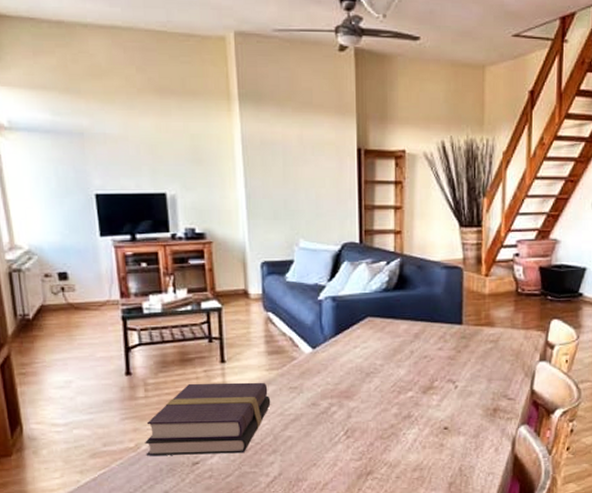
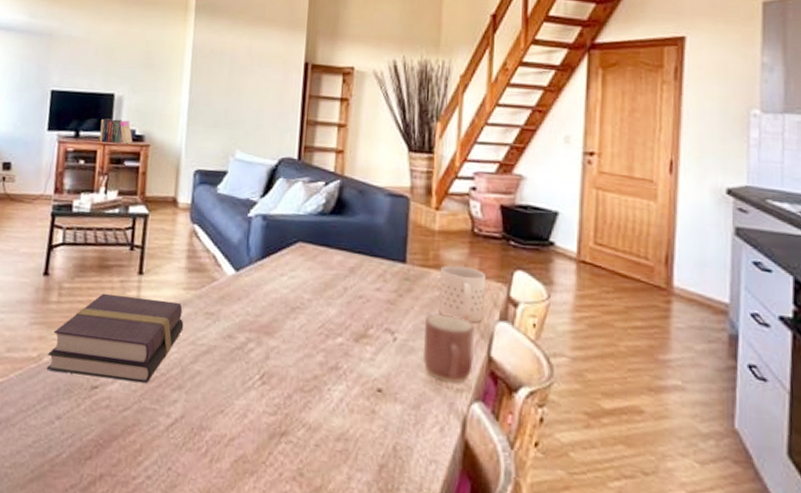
books: none [157,219,193,244] -> present [99,118,133,144]
mug: none [480,362,521,414] -> present [424,314,475,384]
mug: none [490,321,529,366] -> present [438,265,487,323]

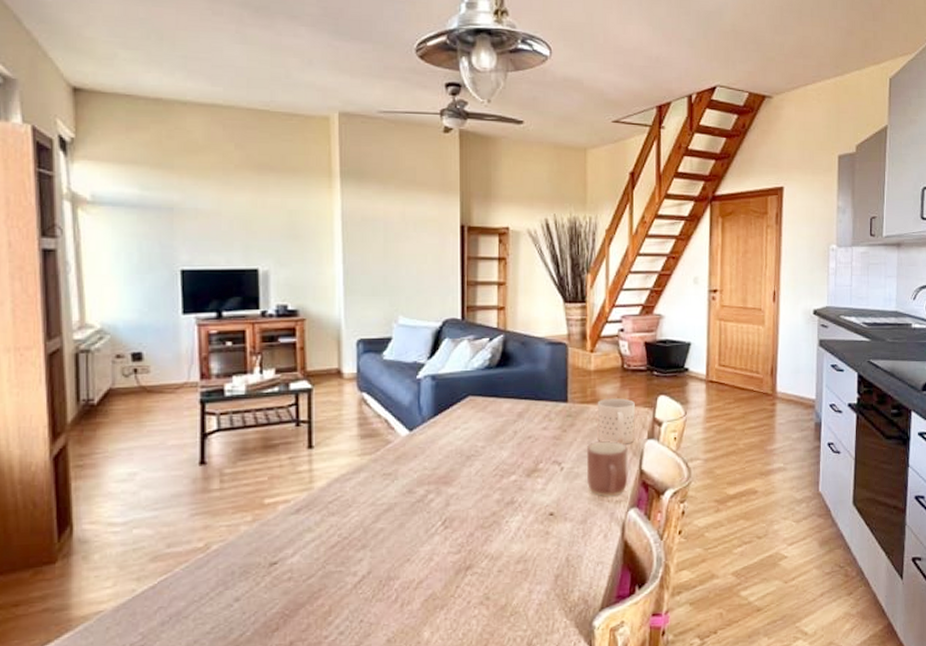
book: present [46,293,184,383] -> none [216,469,362,557]
books: present [99,118,133,144] -> none [246,296,285,322]

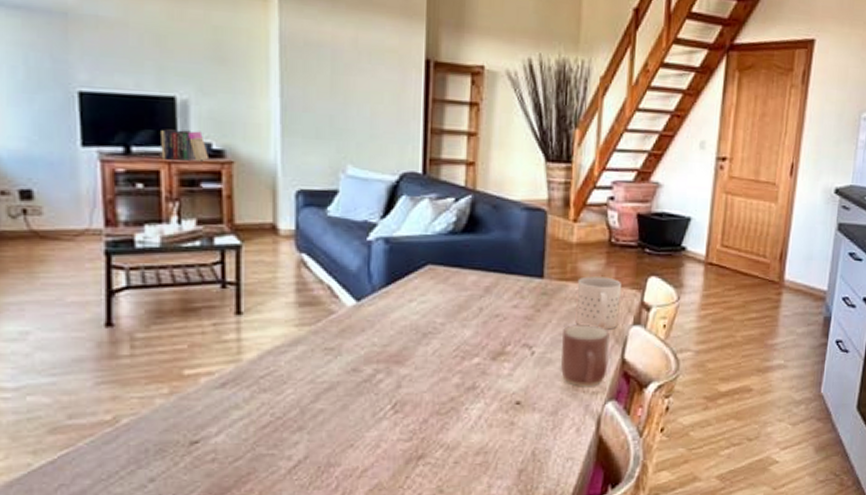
books: none [246,296,285,322] -> present [161,129,208,162]

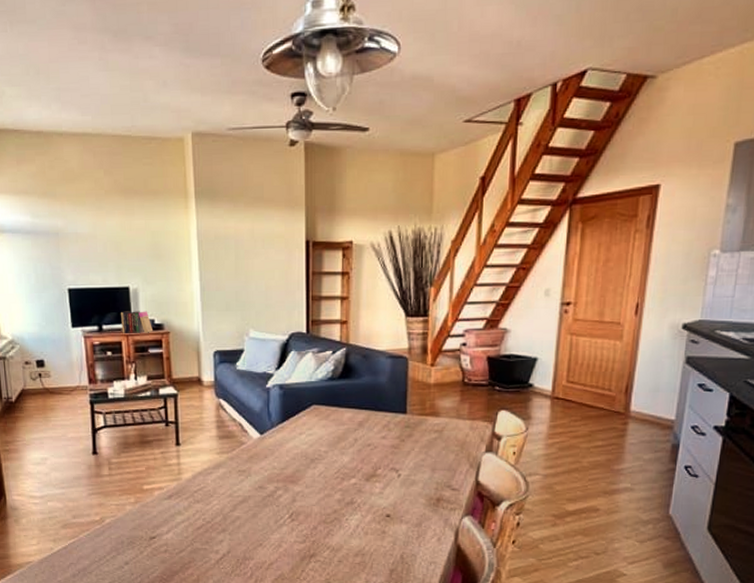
mug: present [561,325,610,387] -> none [423,452,465,504]
mug: present [575,276,622,330] -> none [435,412,475,456]

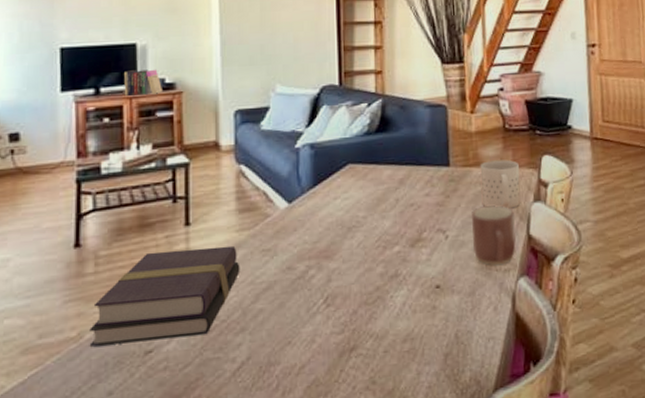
book: none [109,463,221,531] -> present [89,245,240,347]
mug: none [423,452,465,504] -> present [472,205,517,265]
mug: none [435,412,475,456] -> present [480,160,521,209]

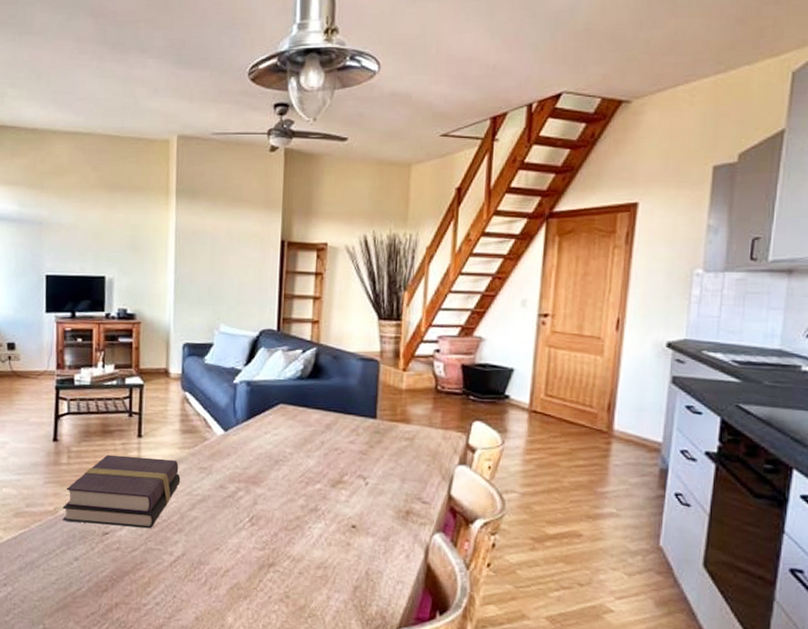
books: present [124,69,162,97] -> none [94,299,124,323]
mug: present [472,205,517,265] -> none [392,461,437,519]
mug: present [480,160,521,209] -> none [405,419,448,468]

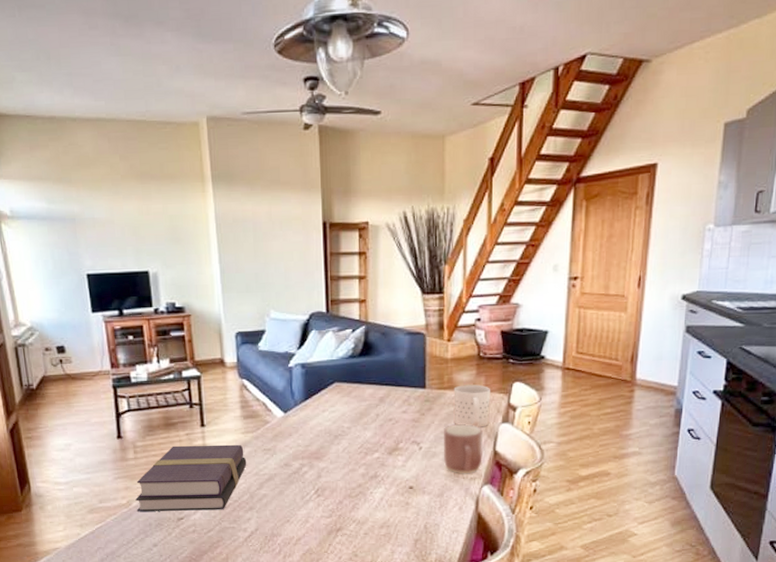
mug: none [392,461,437,519] -> present [444,424,484,474]
mug: none [405,419,448,468] -> present [453,385,491,427]

